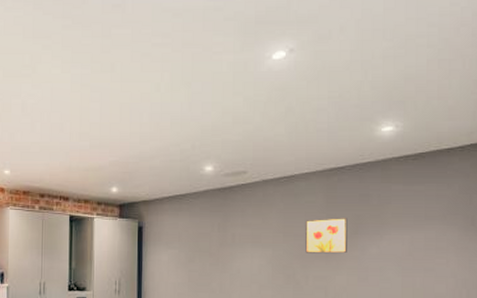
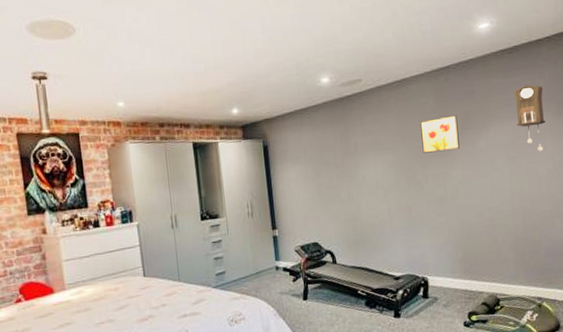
pendulum clock: none [415,194,450,266] -> present [513,84,545,151]

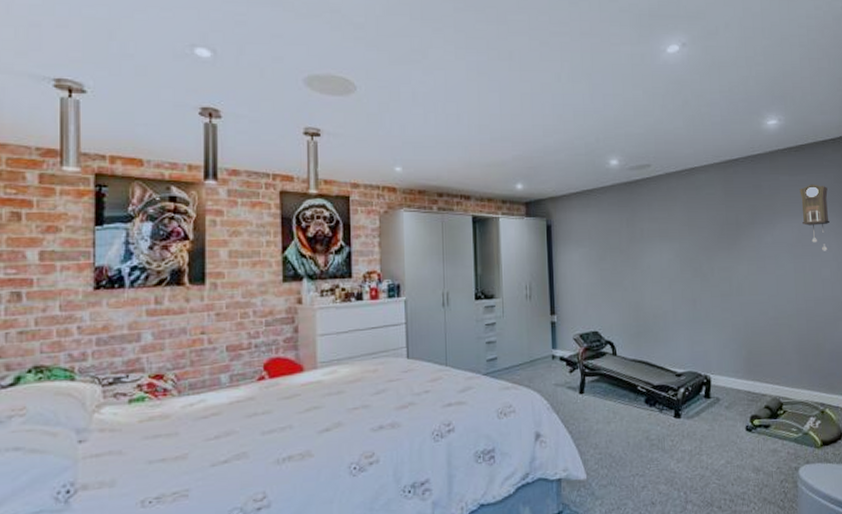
wall art: present [420,115,460,153] -> none [708,209,746,245]

